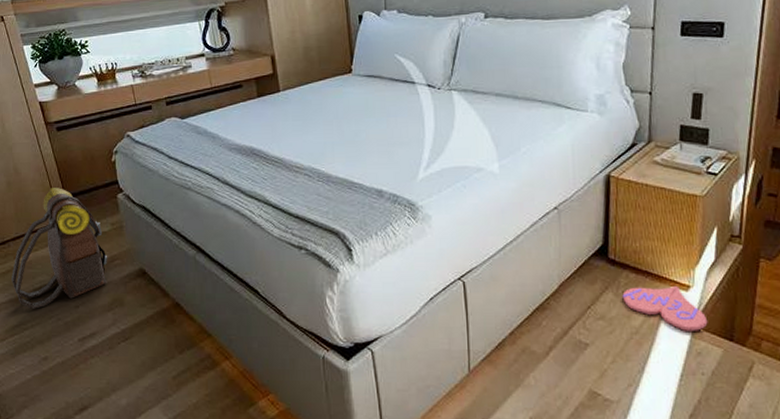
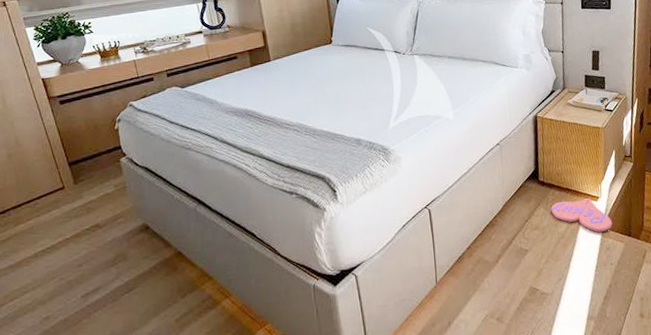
backpack: present [12,188,108,309] -> none [12,156,112,272]

